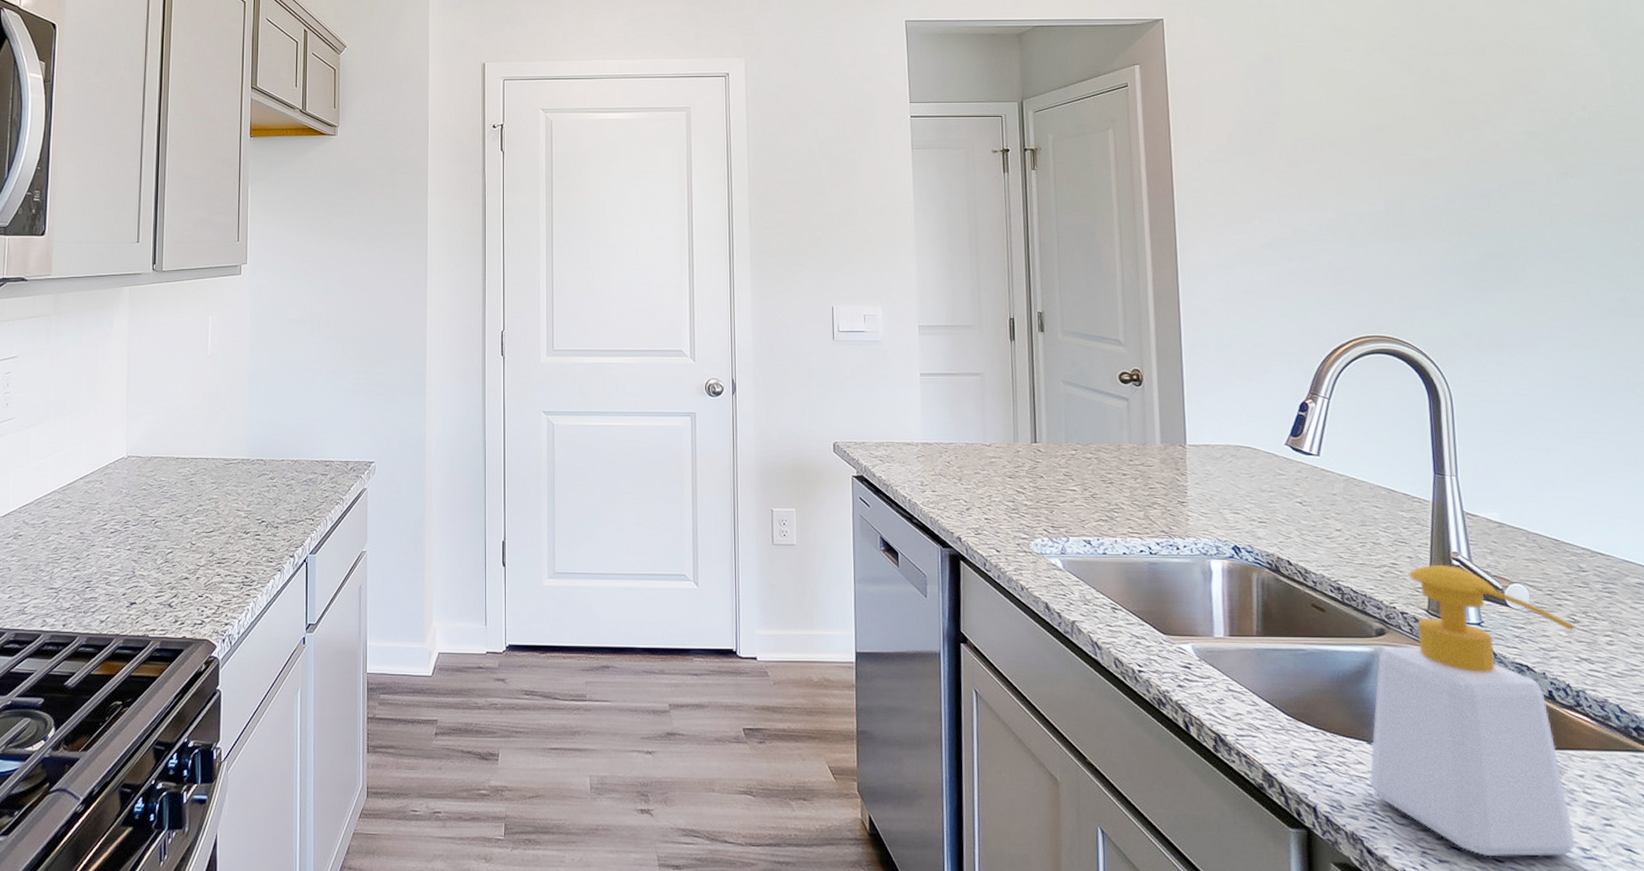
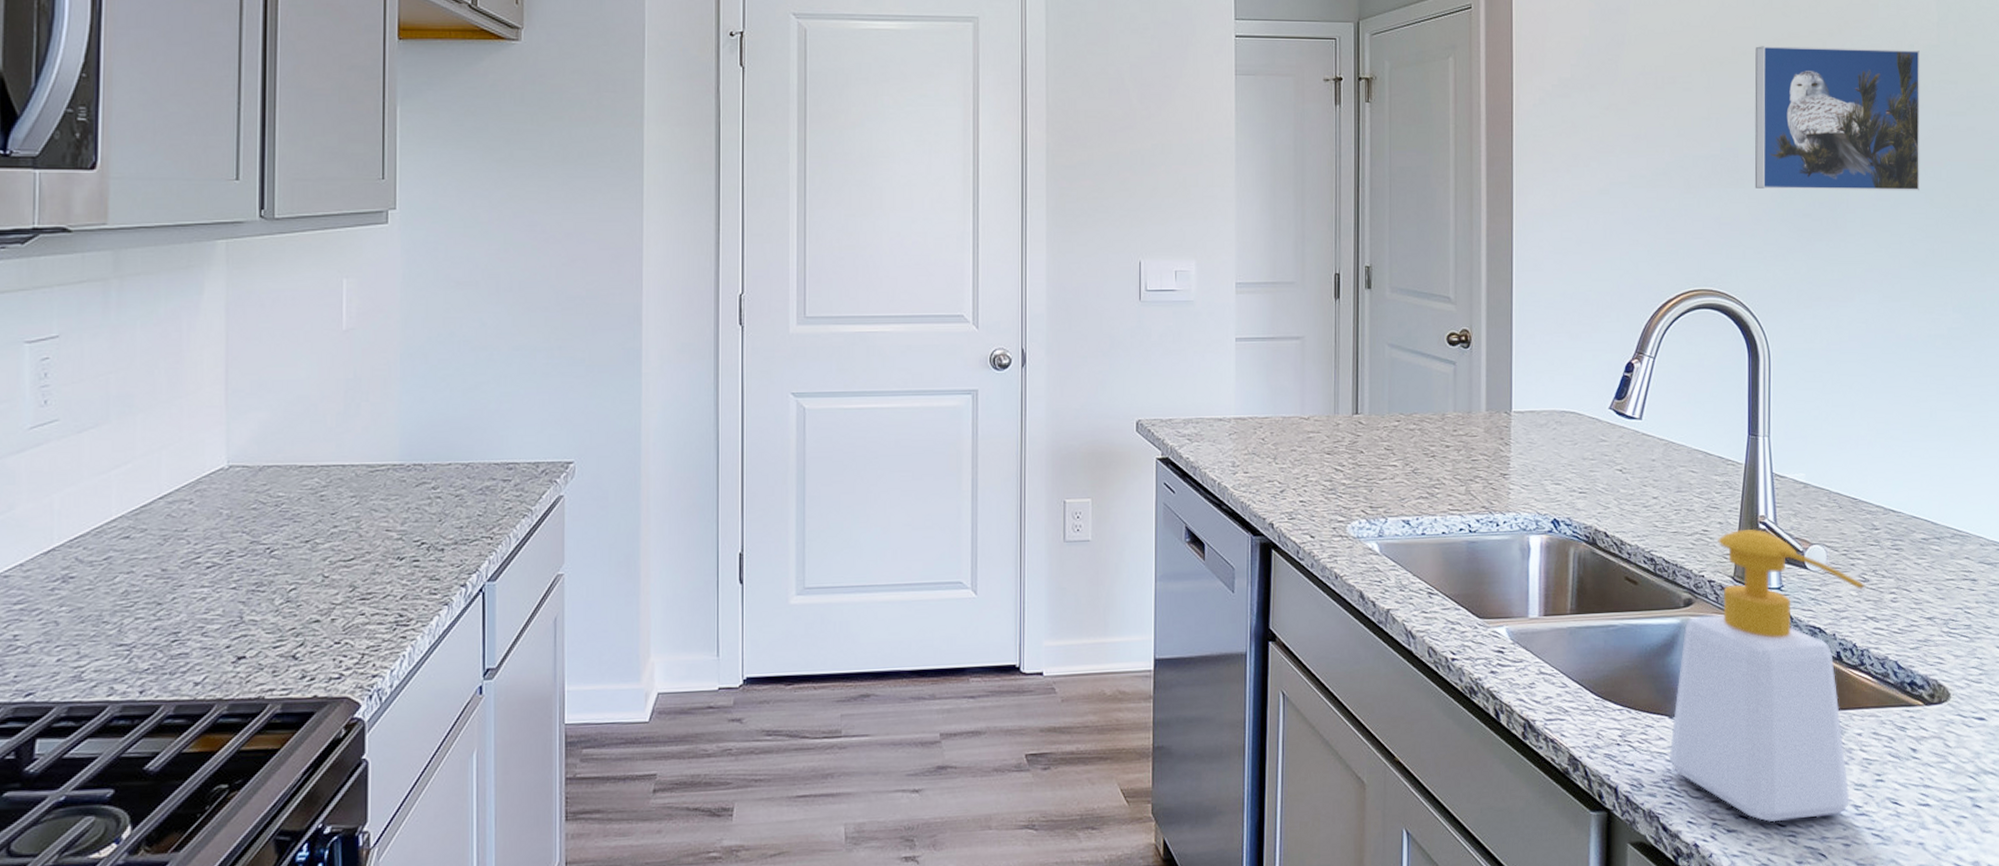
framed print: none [1415,111,1605,244] -> present [1754,46,1920,191]

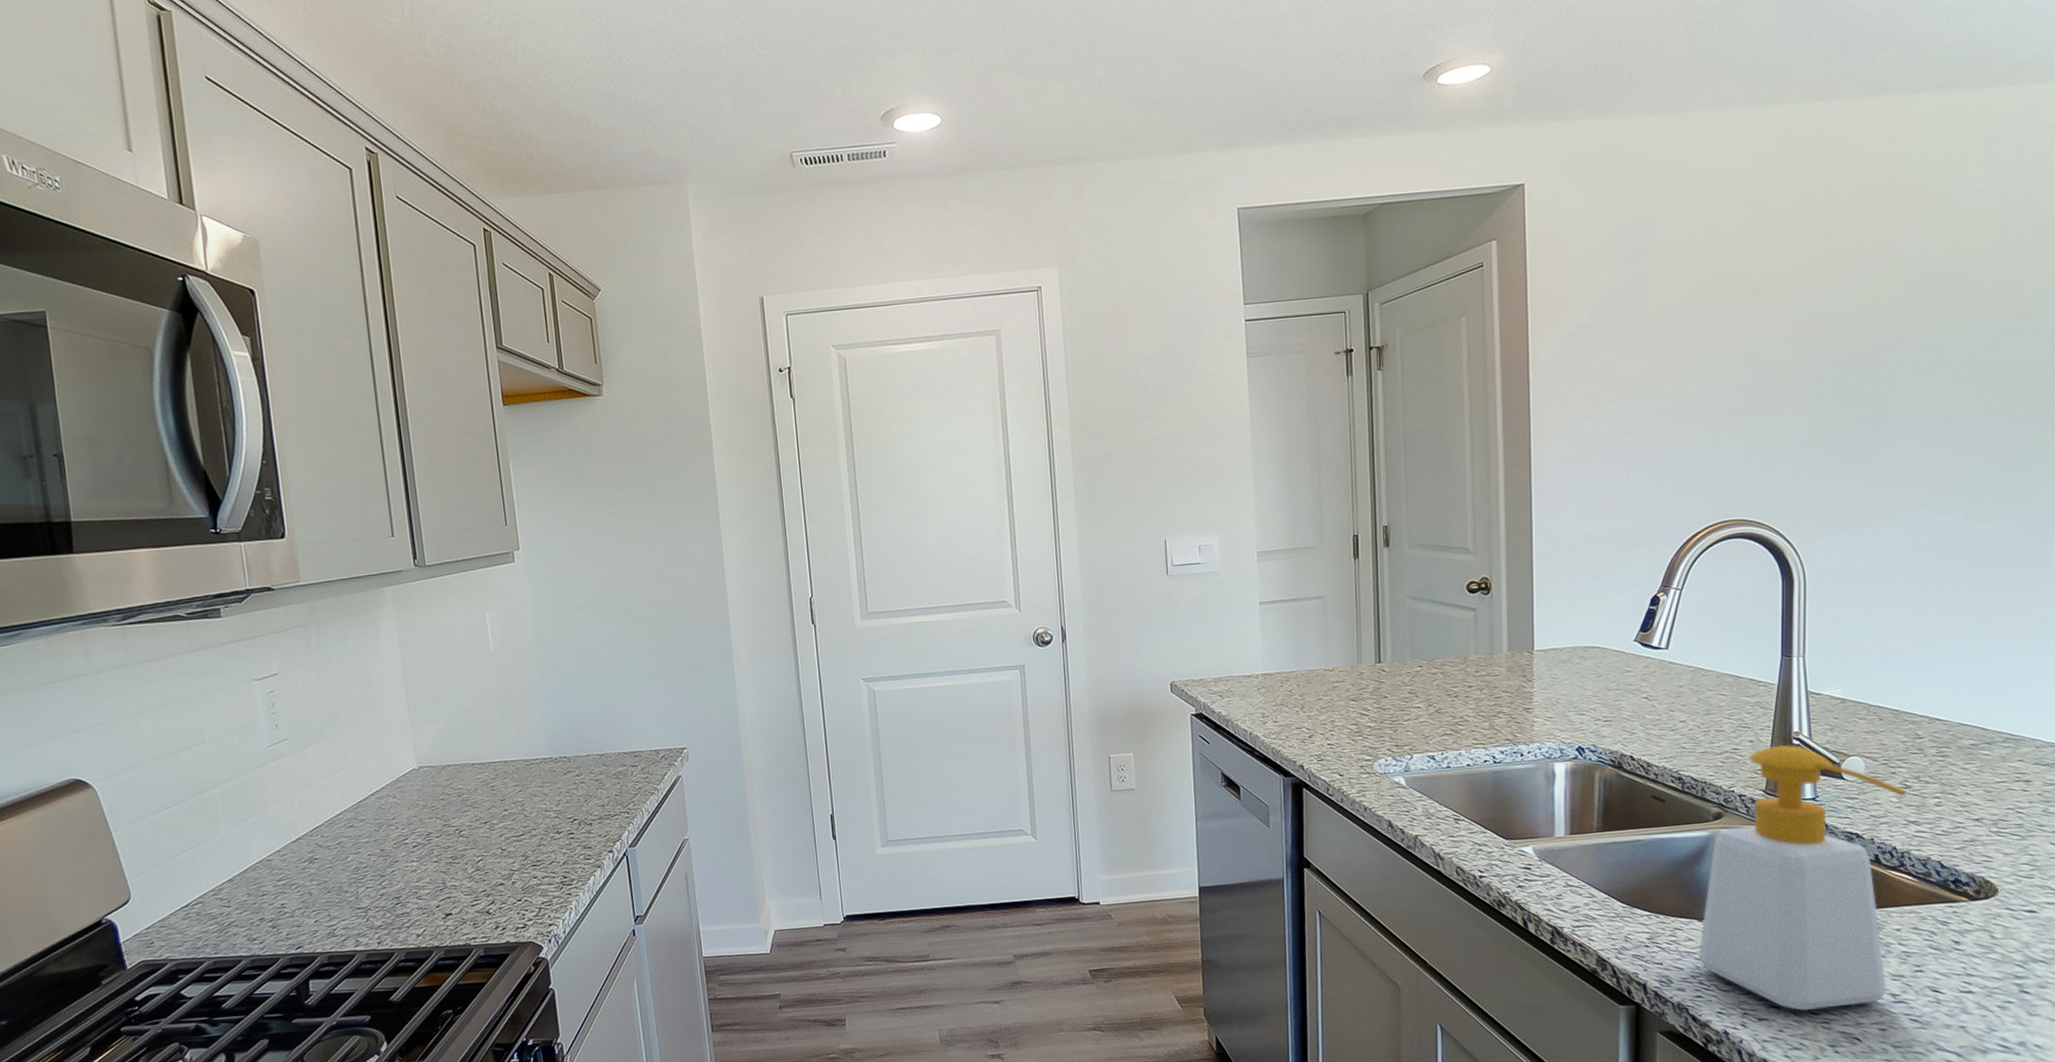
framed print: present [1754,46,1920,191] -> none [1790,254,1980,415]

